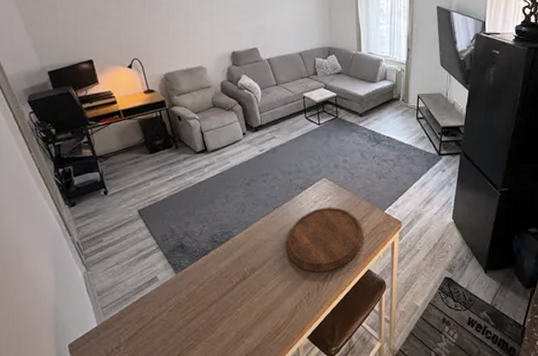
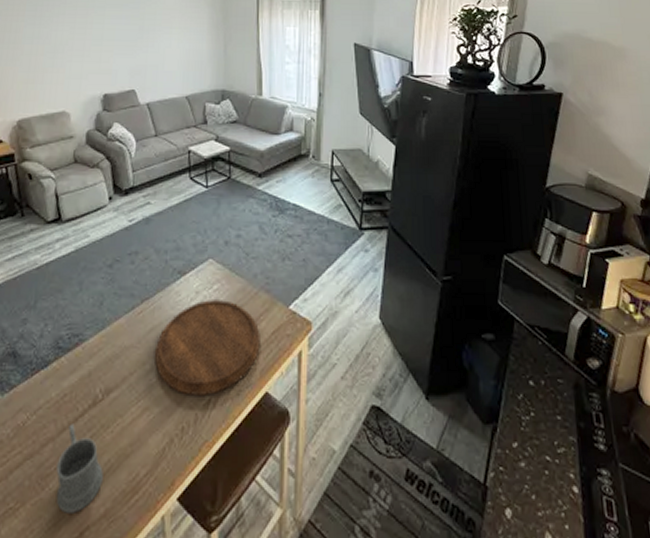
mug: none [221,291,254,347] -> present [56,424,103,513]

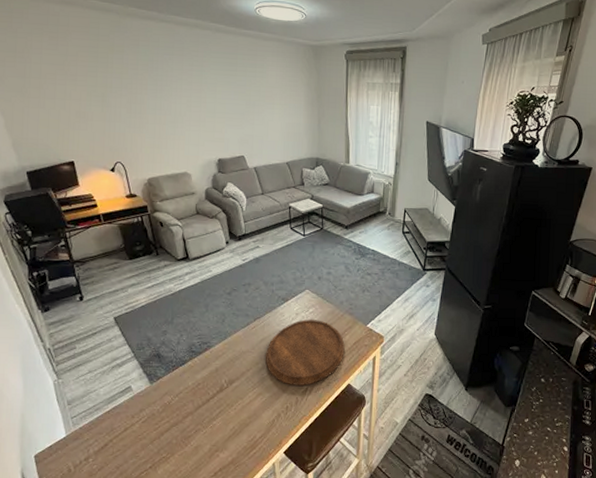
mug: present [56,424,103,513] -> none [195,403,230,461]

